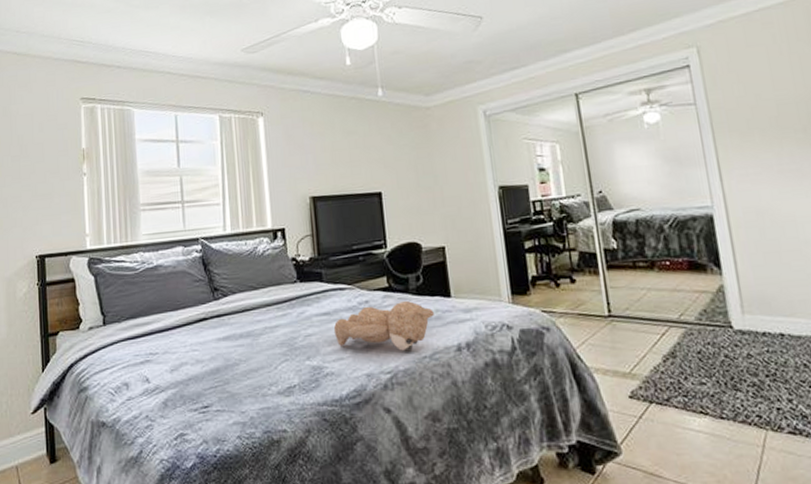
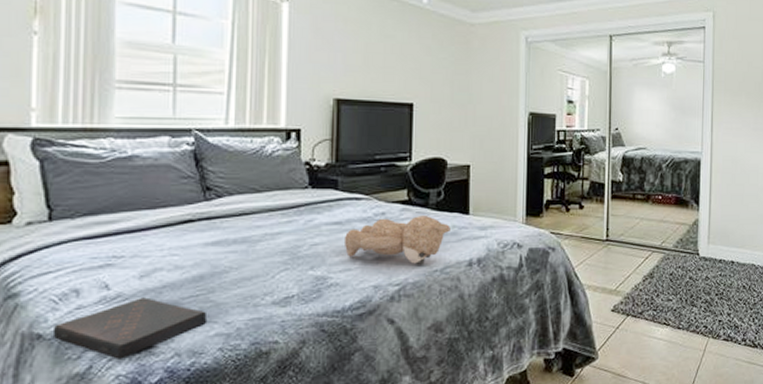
book: none [112,389,226,445] -> present [52,297,208,360]

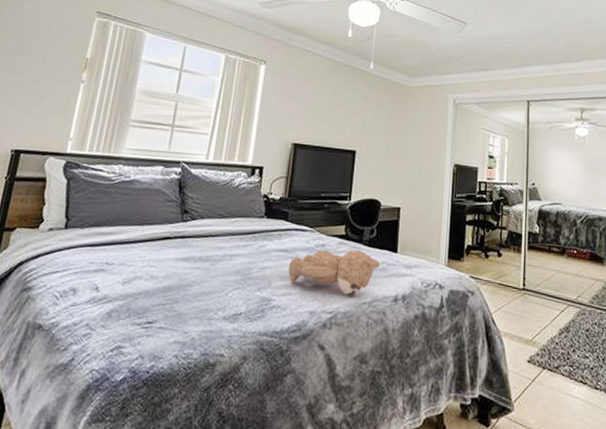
book: present [52,297,208,360] -> none [50,301,170,355]

